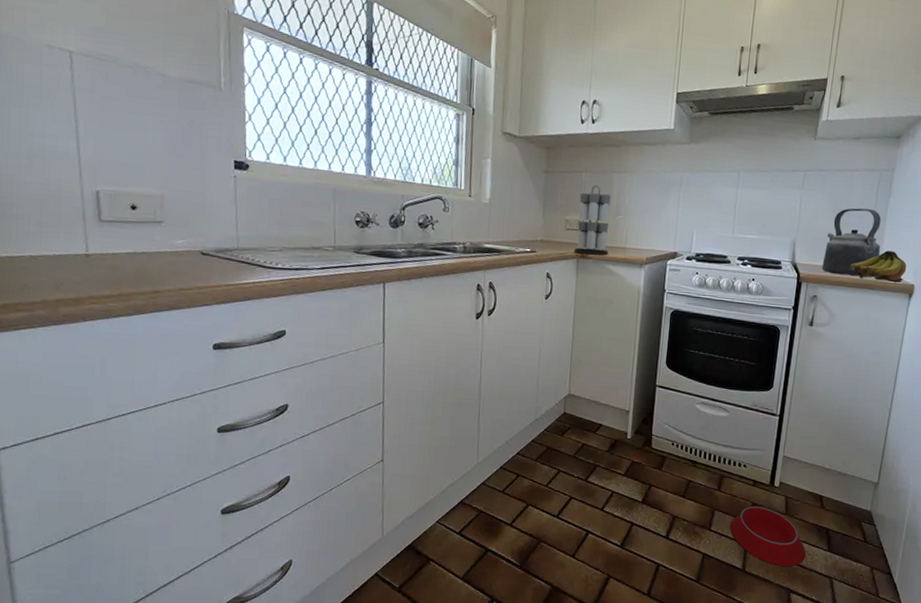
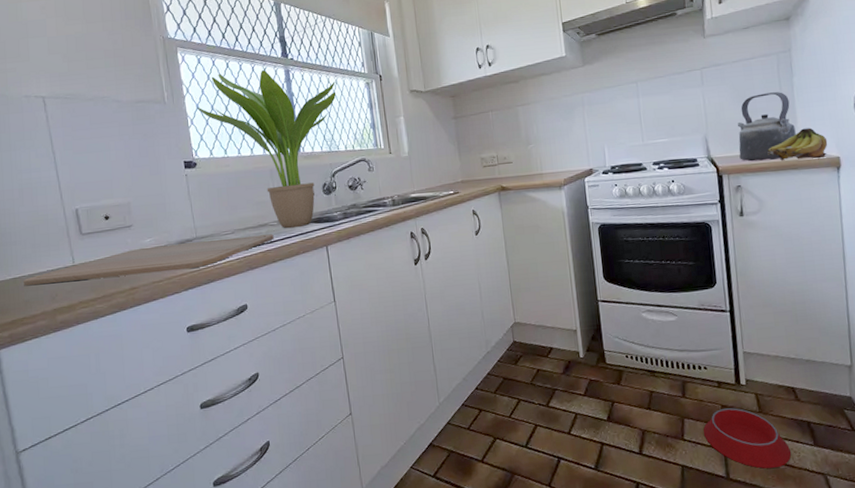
chopping board: none [22,248,327,282] -> present [24,234,274,286]
potted plant: none [258,68,423,258] -> present [197,69,337,229]
spice rack: present [573,184,612,256] -> none [489,120,527,187]

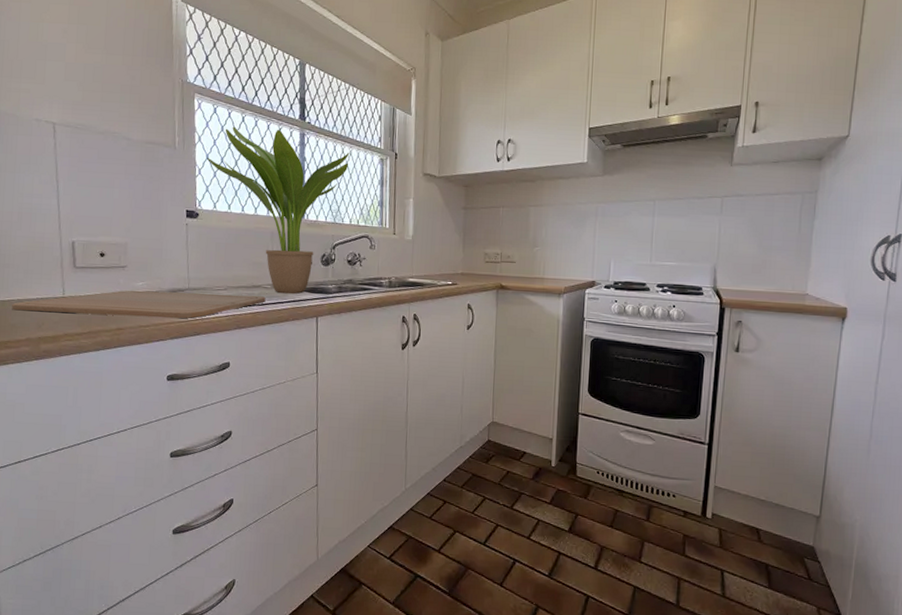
pet bowl: present [703,408,792,469] -> none [661,538,745,604]
kettle: present [738,92,796,161] -> none [745,231,807,301]
fruit: present [767,127,828,161] -> none [774,273,838,307]

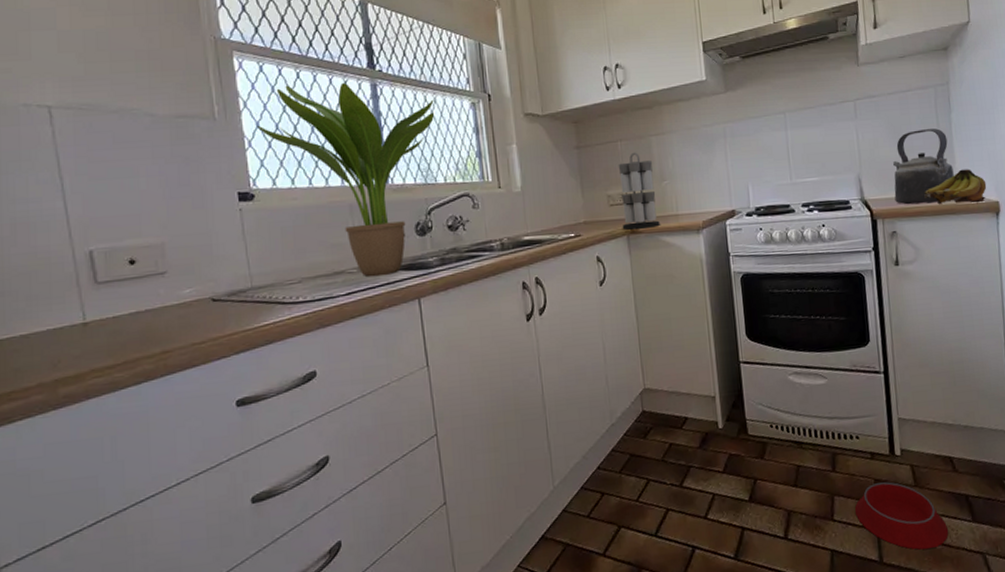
chopping board: present [12,290,266,319] -> none [13,283,353,350]
spice rack: none [493,219,529,286] -> present [618,152,660,230]
pet bowl: none [661,538,745,604] -> present [855,482,949,550]
kettle: none [745,231,807,301] -> present [893,128,954,205]
fruit: none [774,273,838,307] -> present [924,169,987,205]

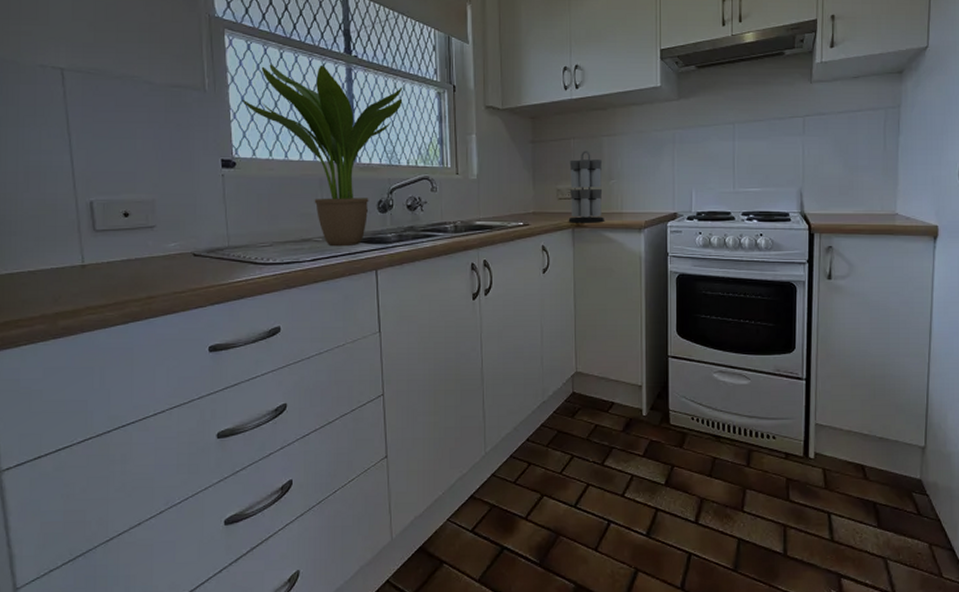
pet bowl: present [855,482,949,550] -> none [765,482,854,549]
kettle: present [893,128,954,205] -> none [834,150,895,222]
fruit: present [924,169,987,205] -> none [864,192,927,226]

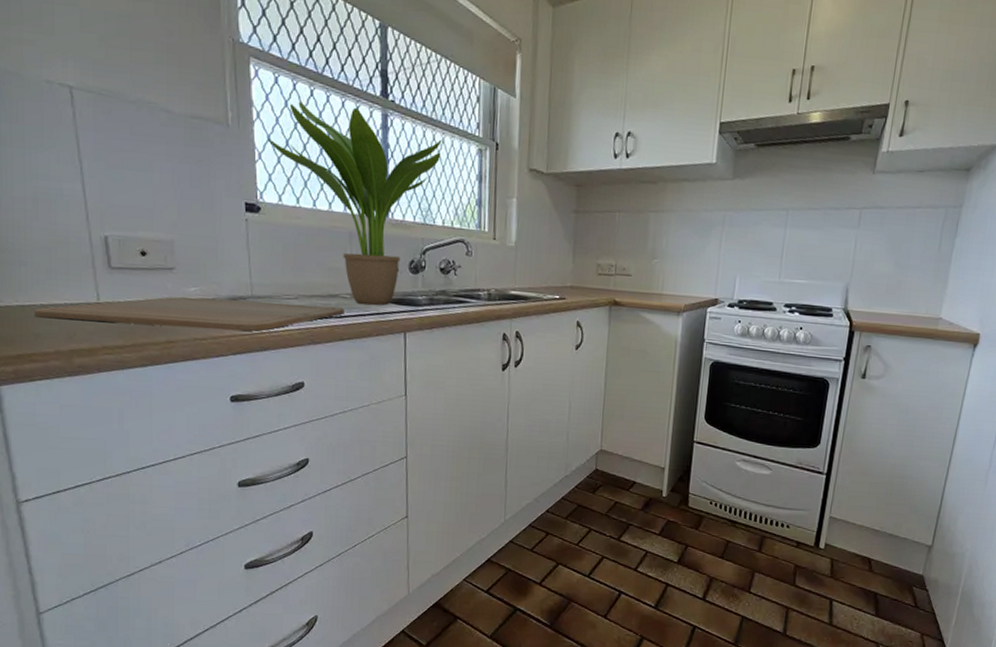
chopping board: none [22,251,318,284] -> present [34,296,345,331]
spice rack: present [568,150,604,223] -> none [606,225,647,303]

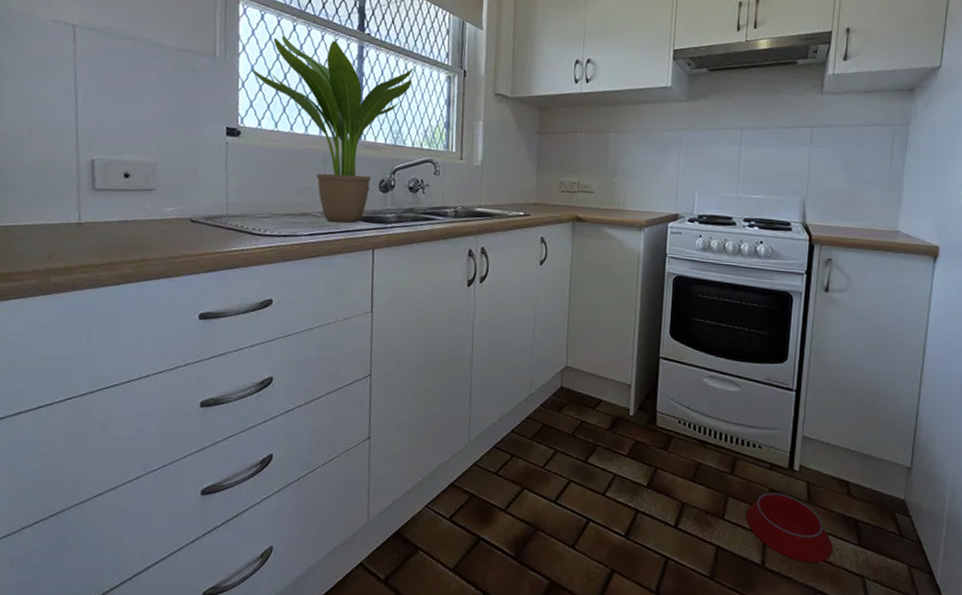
chopping board: present [34,296,345,331] -> none [17,216,316,249]
pet bowl: none [771,568,852,631] -> present [746,493,833,563]

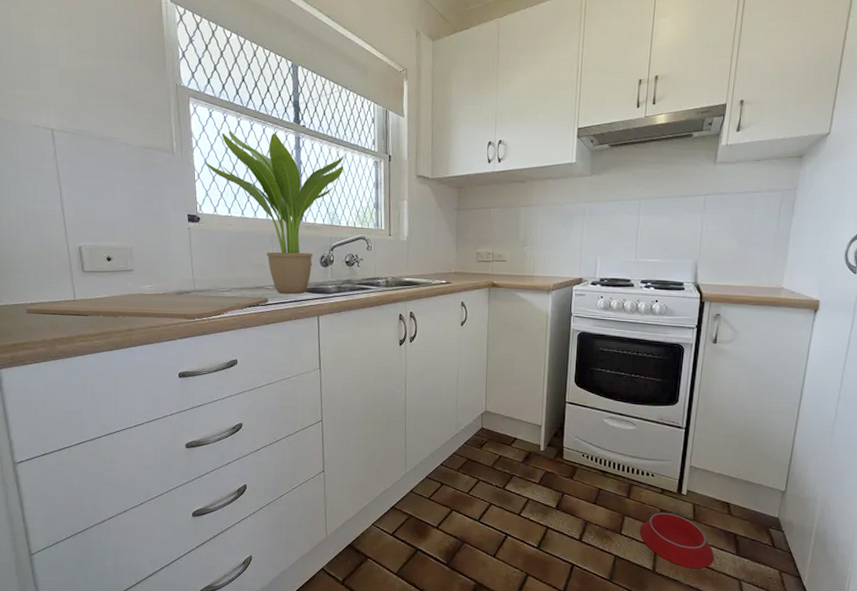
chopping board: none [17,216,316,249] -> present [26,292,269,319]

